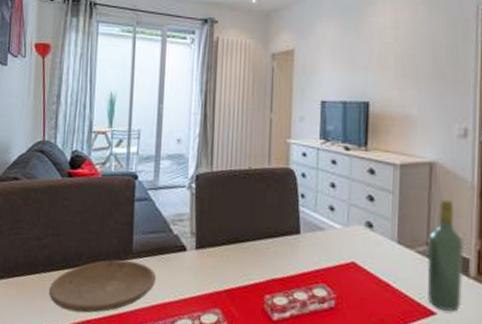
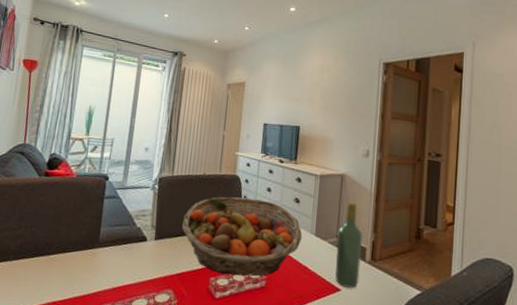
plate: present [49,260,157,313] -> none [18,248,119,296]
fruit basket: none [227,195,381,295] -> present [182,197,303,277]

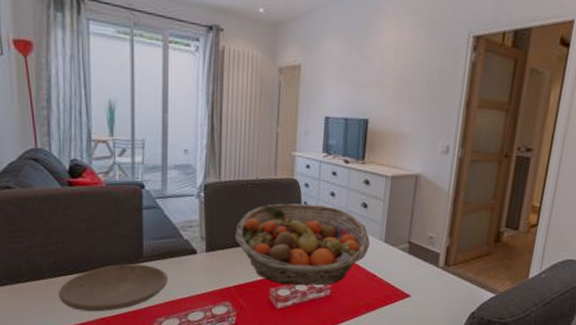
plate: none [18,248,119,296] -> present [59,263,169,312]
wine bottle: present [335,203,363,288] -> none [405,206,437,294]

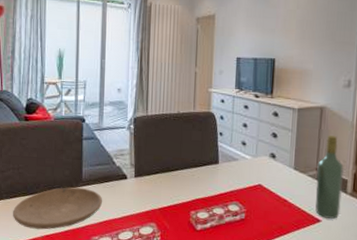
fruit basket: present [235,203,371,286] -> none [160,134,281,210]
wine bottle: none [405,206,437,294] -> present [315,136,344,219]

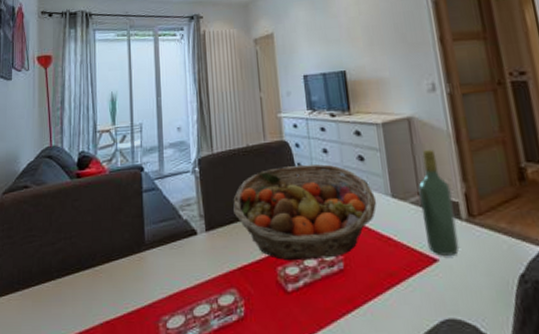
plate: present [13,187,103,230] -> none [65,252,171,315]
fruit basket: none [160,134,281,210] -> present [233,163,377,261]

